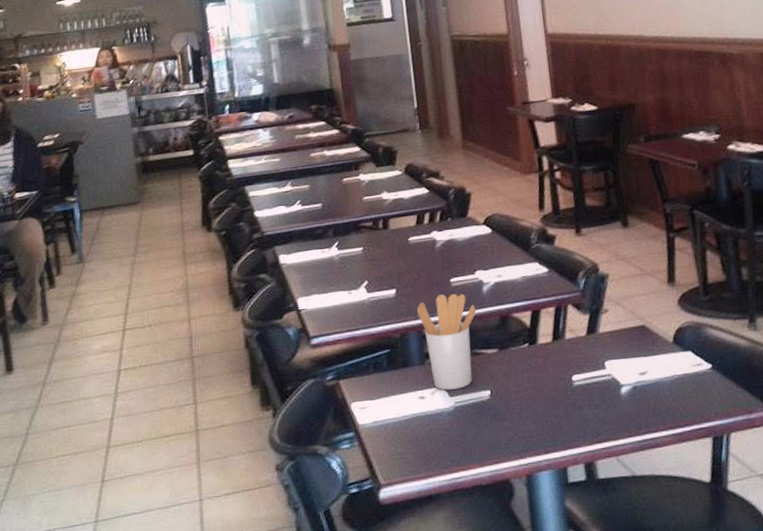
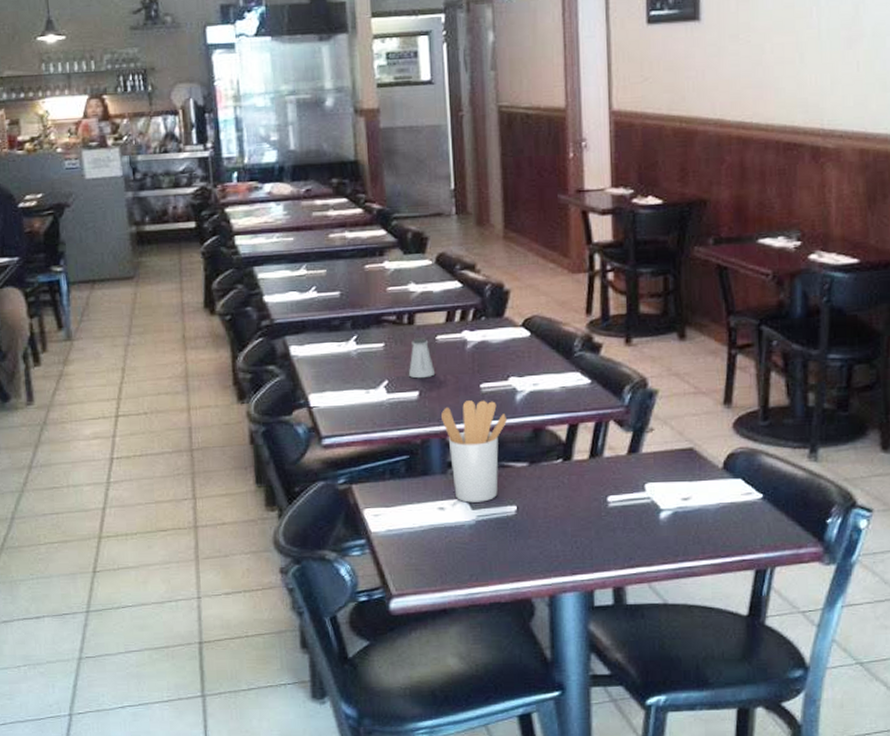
saltshaker: none [385,240,410,278] -> present [408,337,436,379]

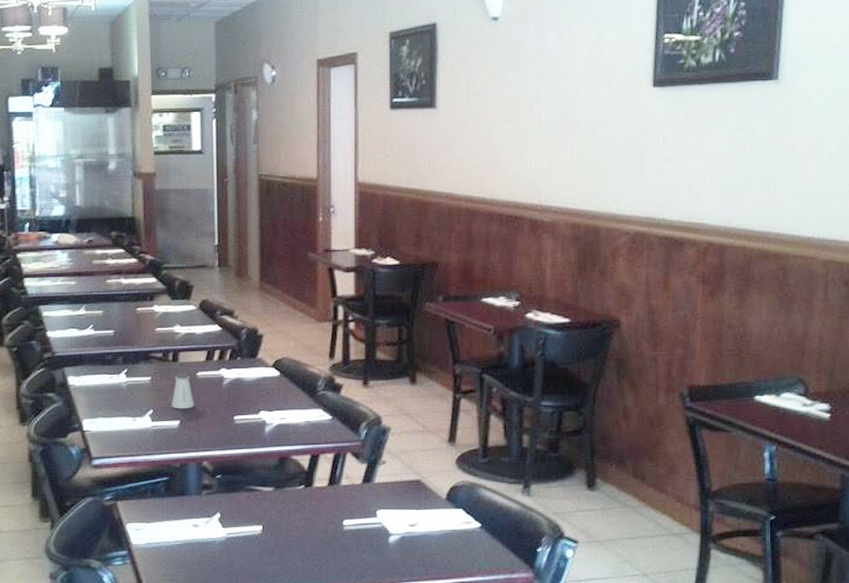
utensil holder: present [441,400,508,503] -> none [199,430,257,521]

